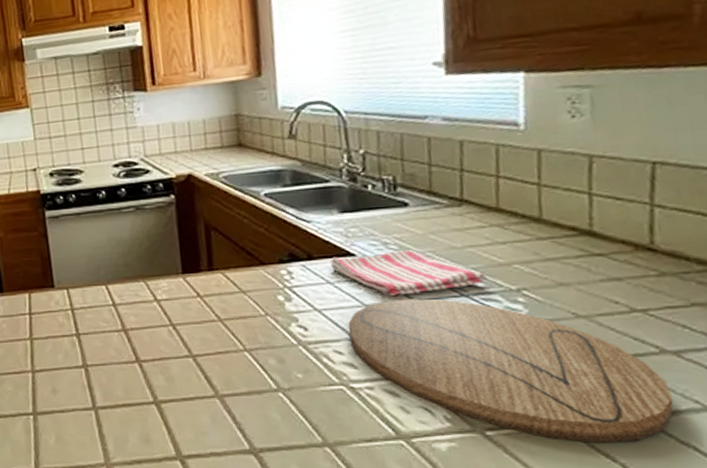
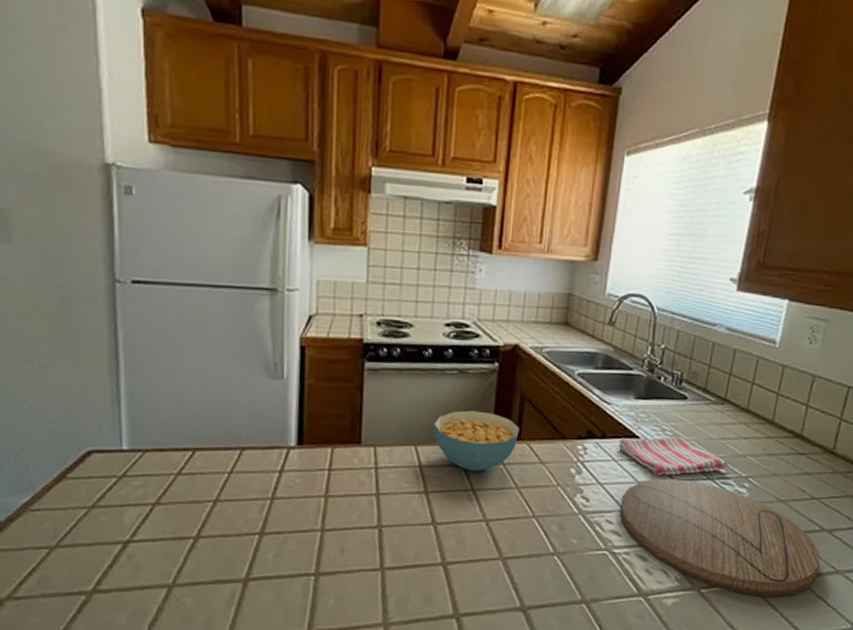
cereal bowl: none [119,245,211,306] -> present [433,410,520,471]

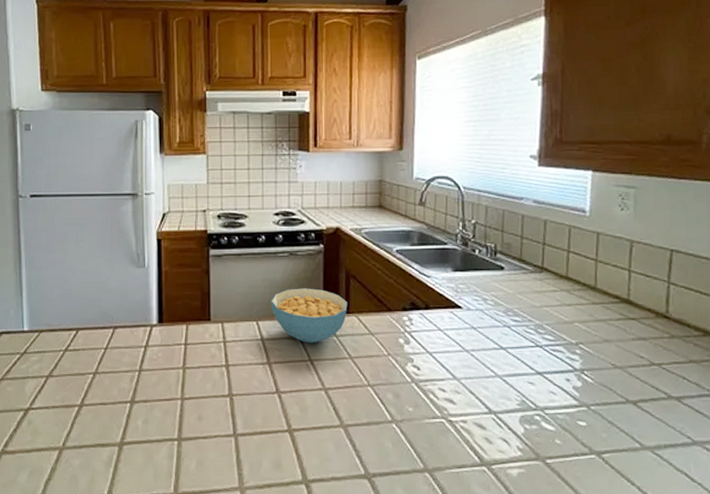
dish towel: present [618,437,729,476] -> none [442,306,557,344]
cutting board: present [619,478,821,598] -> none [451,347,674,470]

